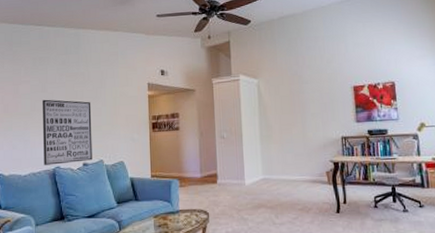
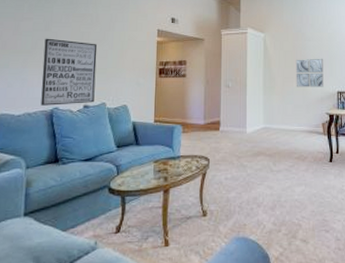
wall art: none [293,101,326,135] -> present [295,58,324,87]

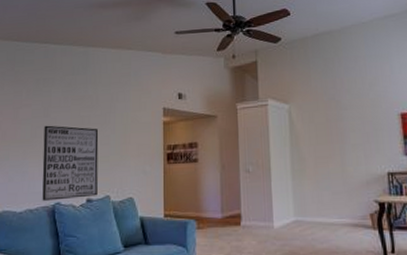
wall art: present [295,58,324,87] -> none [330,130,369,169]

